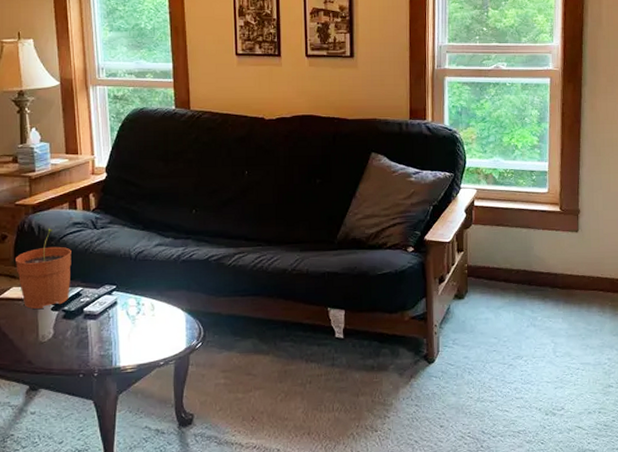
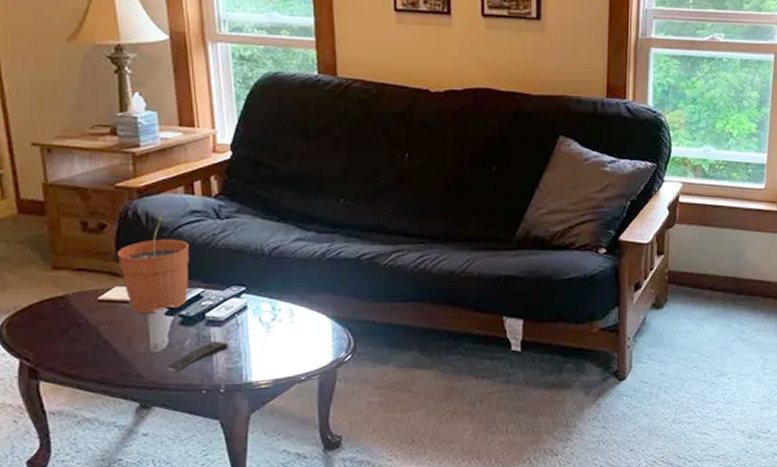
remote control: none [53,332,102,360] -> present [168,341,229,373]

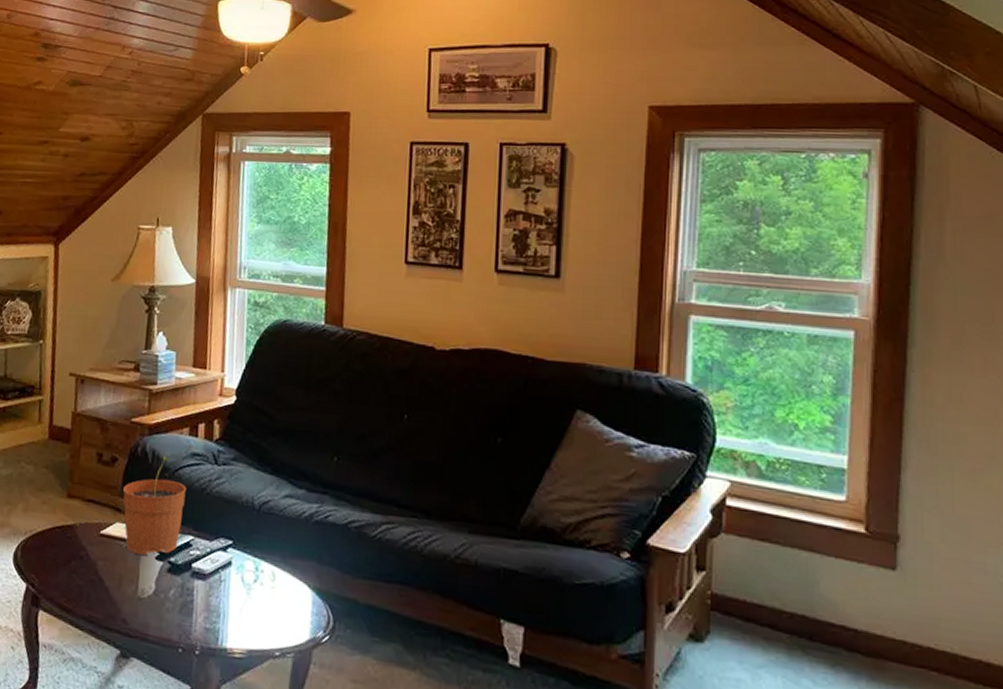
remote control: present [168,341,229,373] -> none [151,595,210,624]

